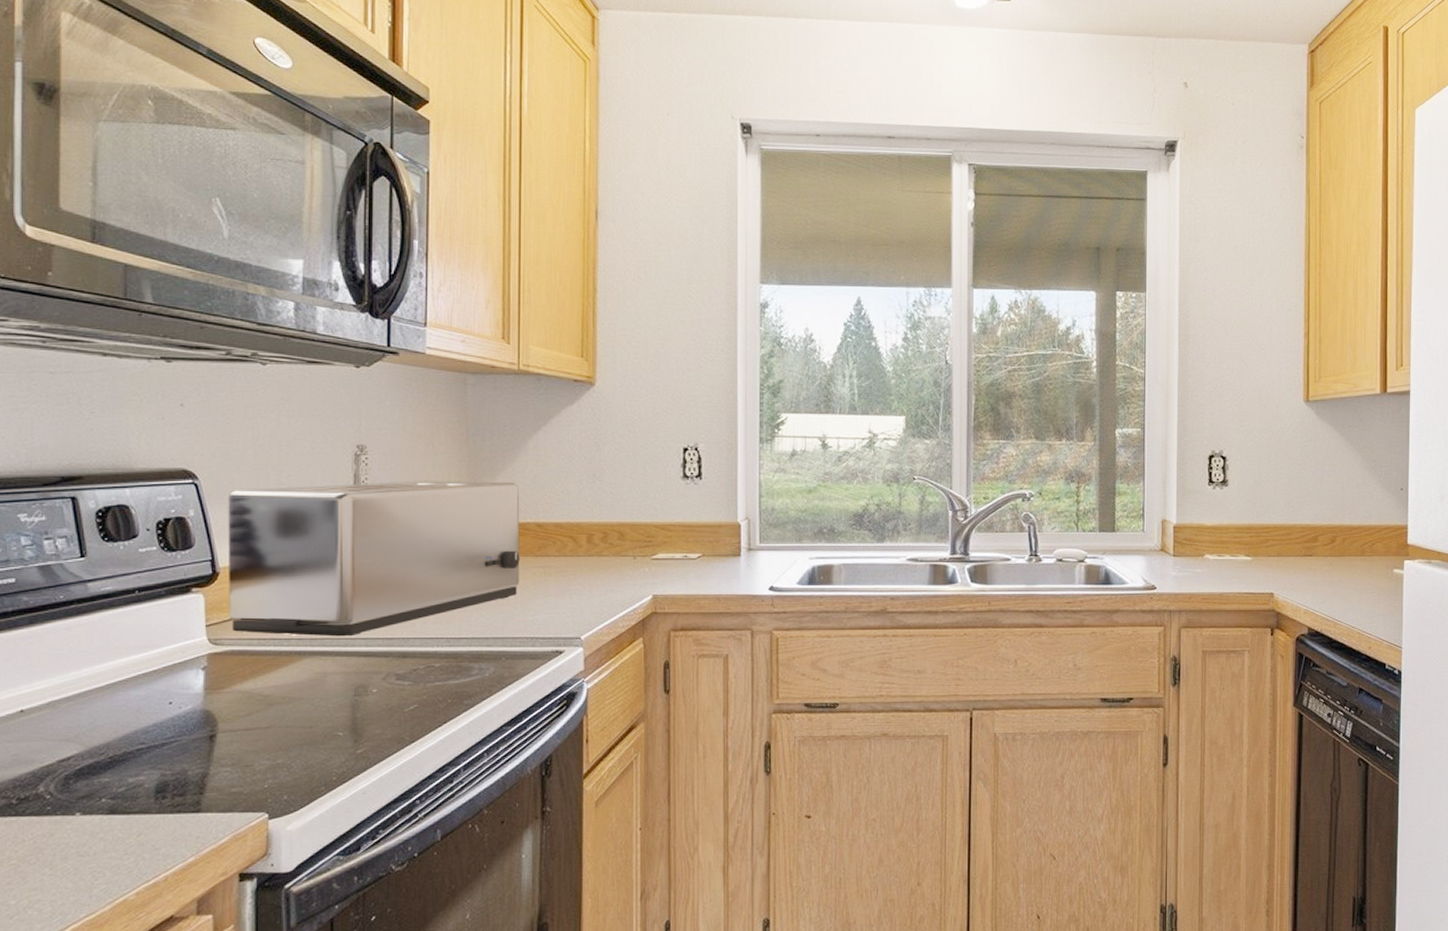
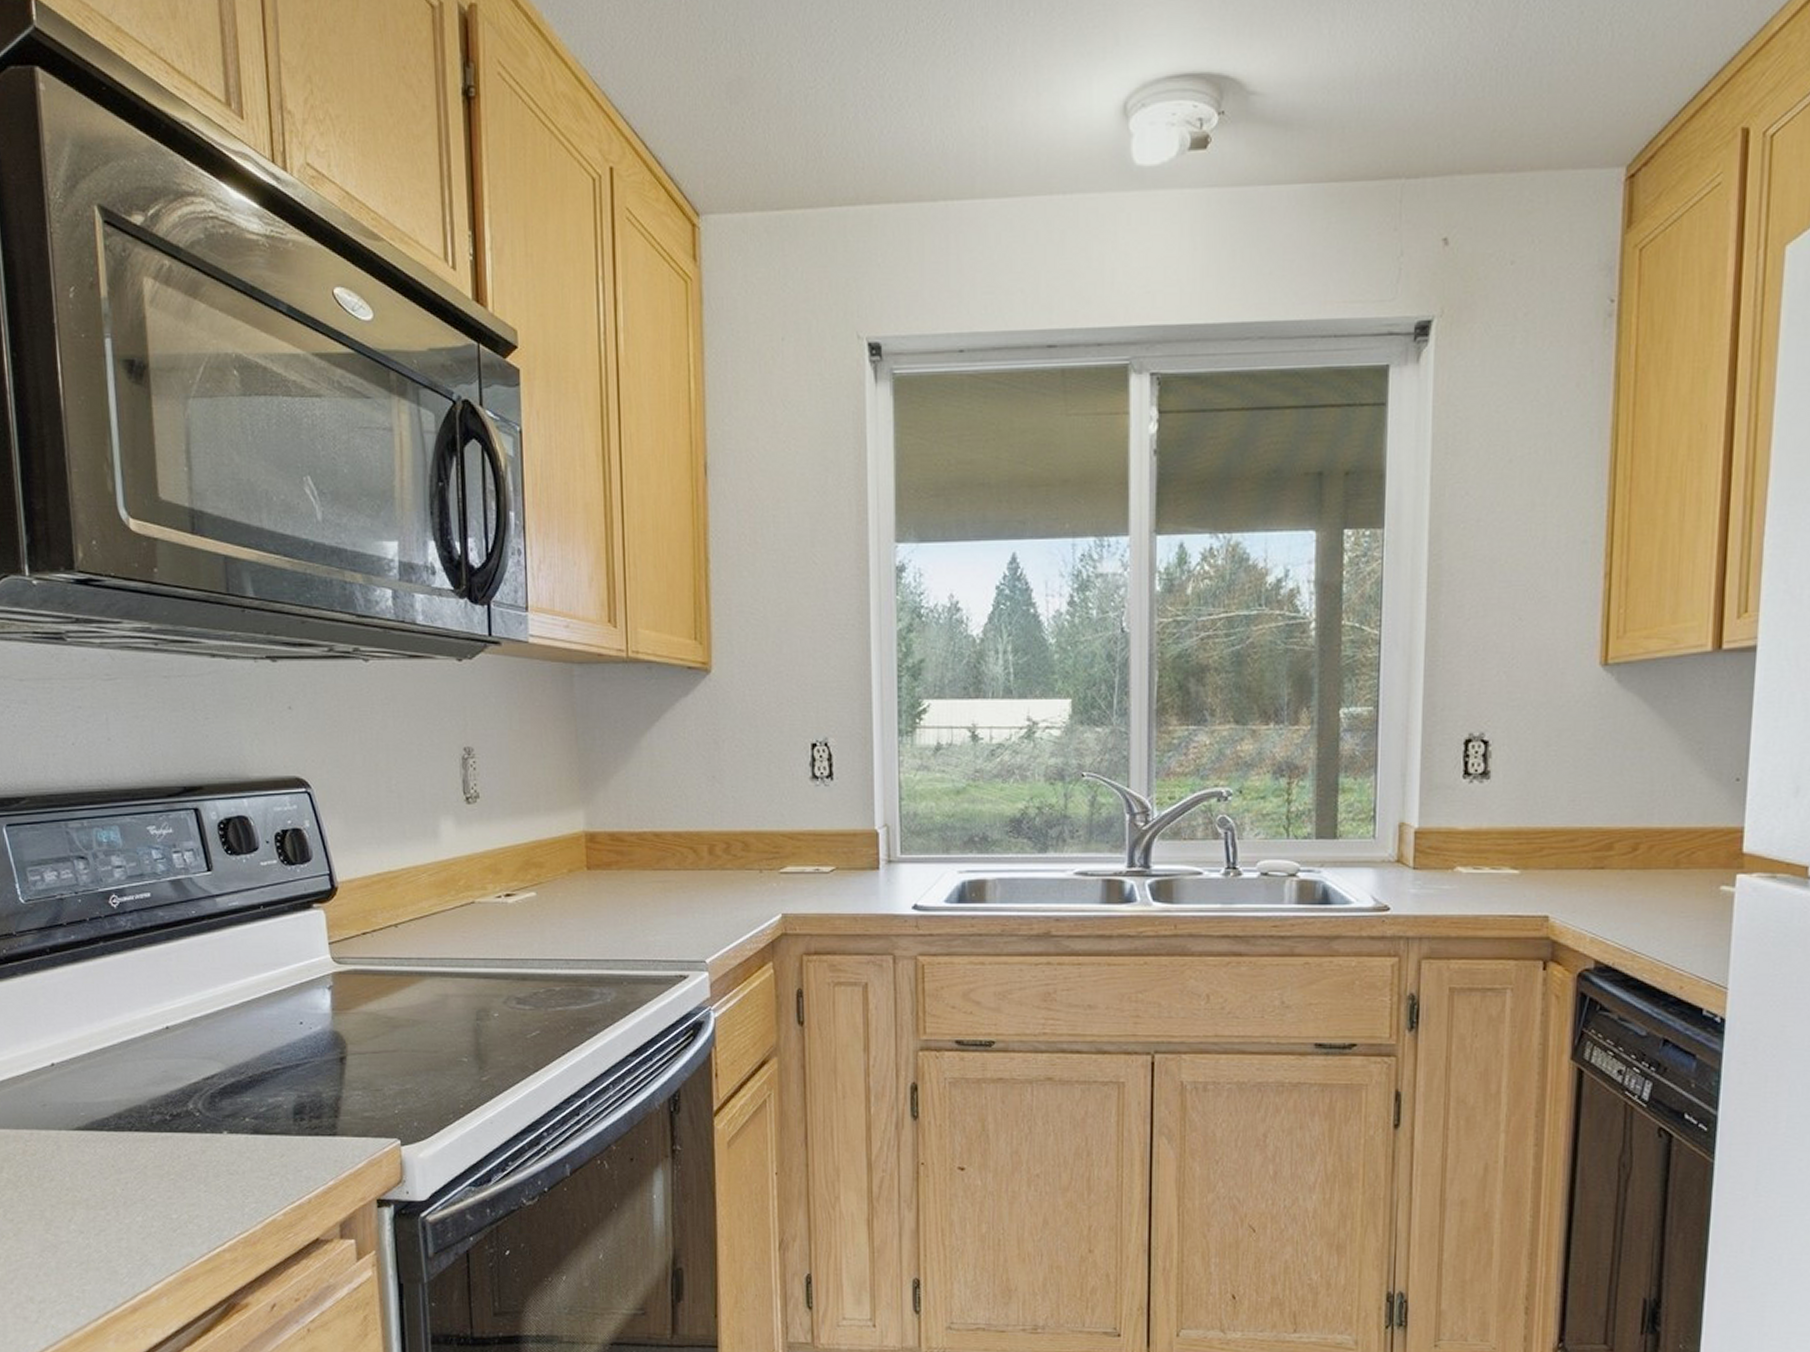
toaster: present [228,481,520,637] -> none [340,786,638,957]

